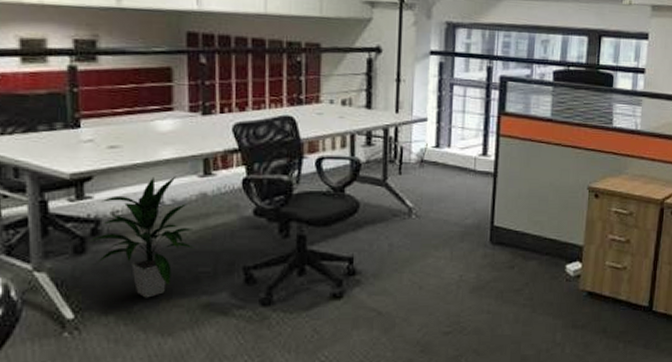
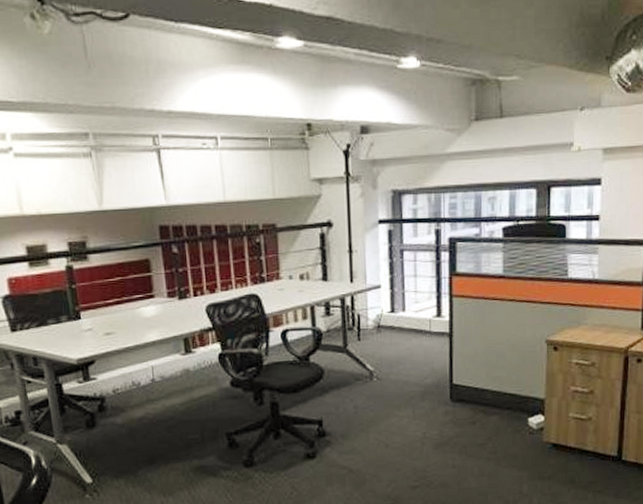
indoor plant: present [89,175,194,298] -> none [97,355,183,463]

